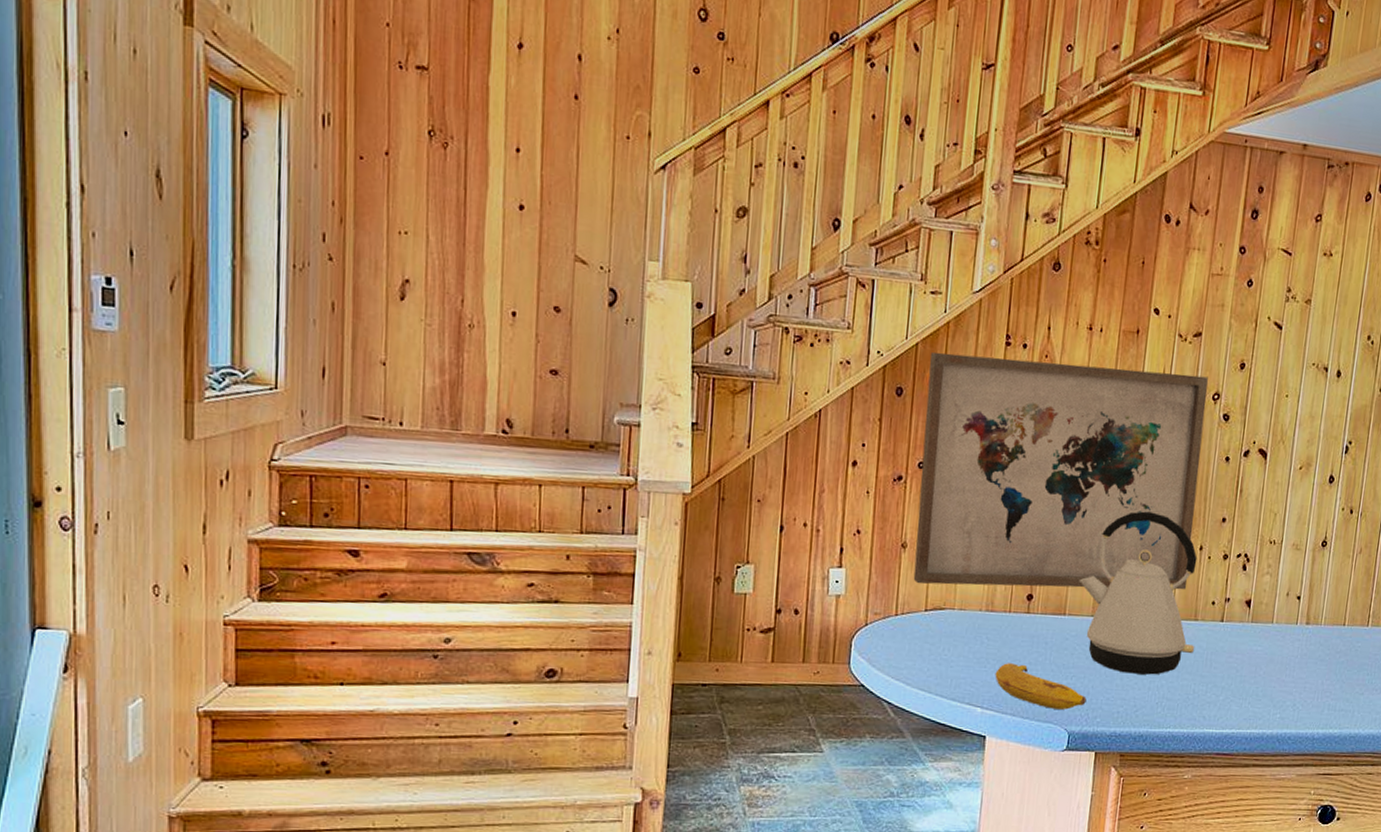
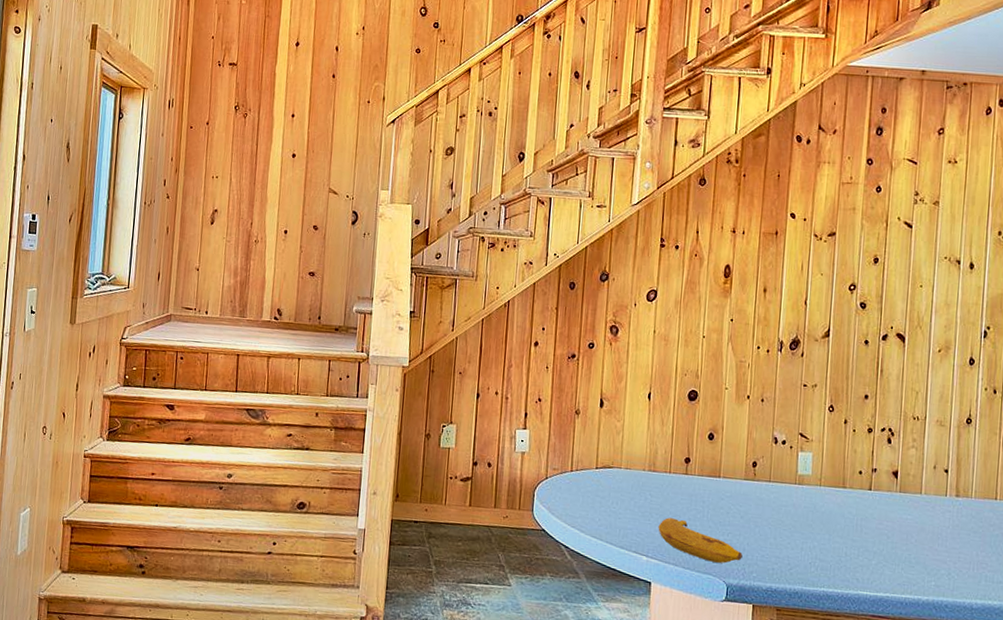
wall art: present [913,352,1208,590] -> none [585,253,844,460]
kettle: present [1078,511,1197,675] -> none [731,387,845,537]

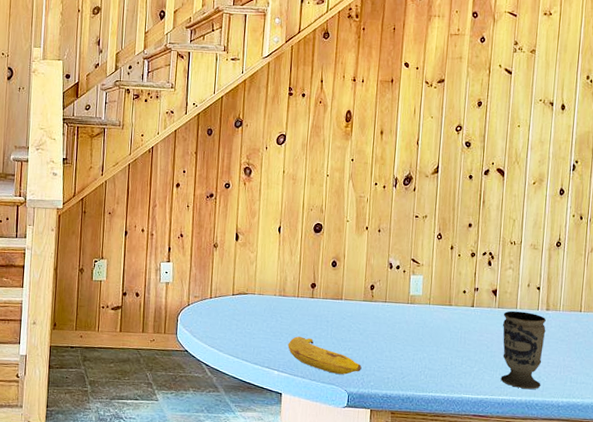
cup: none [903,496,956,588] -> present [500,311,546,390]

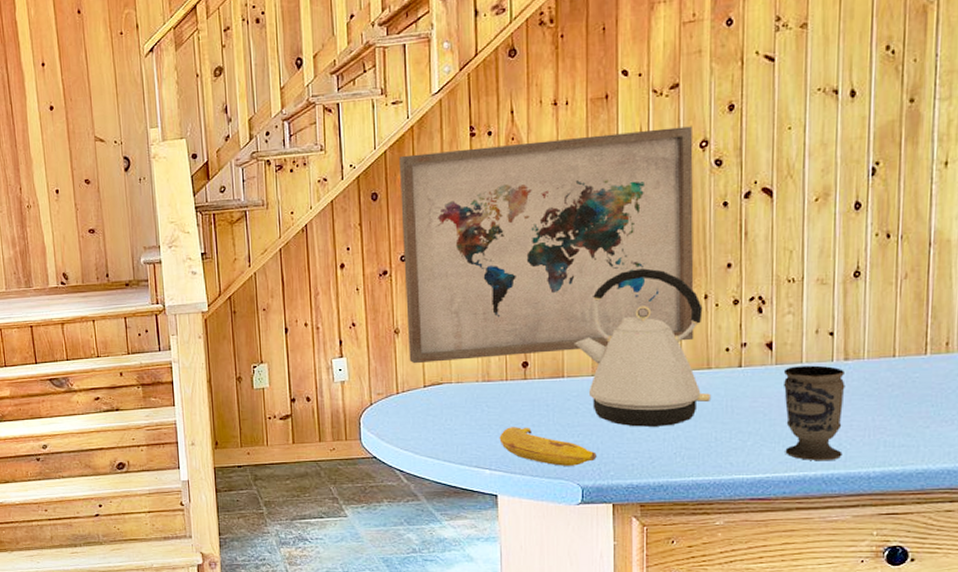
wall art: none [223,102,452,281] -> present [398,126,694,364]
kettle: none [352,218,451,349] -> present [574,268,712,427]

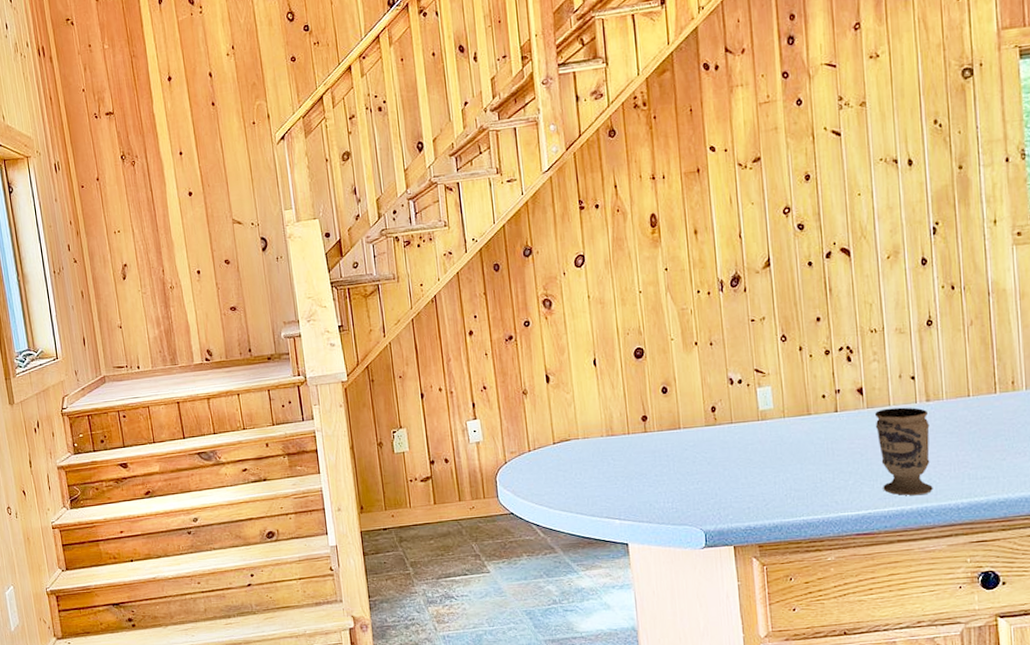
wall art: present [398,126,694,364] -> none [516,195,794,423]
fruit: present [499,427,597,466] -> none [626,477,716,513]
kettle: present [574,268,712,427] -> none [686,324,814,472]

